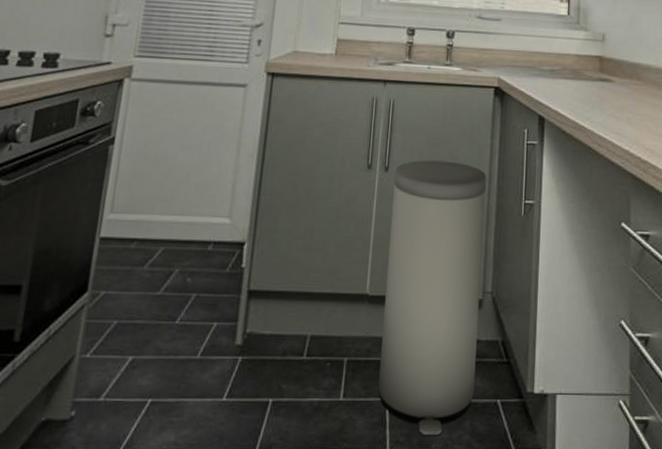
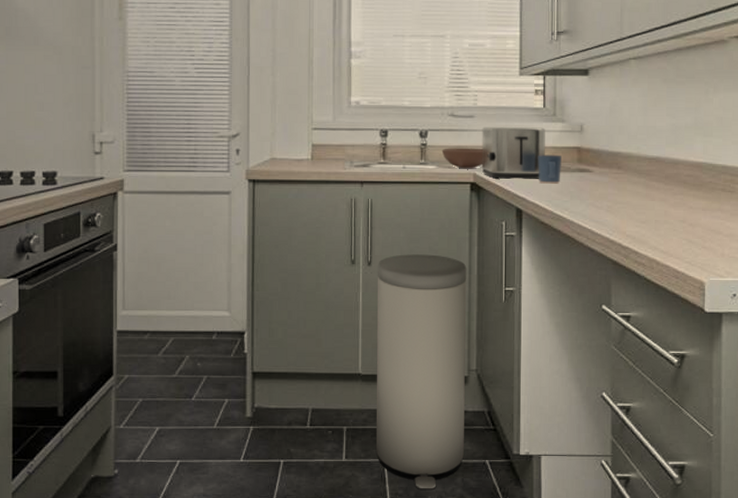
bowl: none [467,50,508,73] -> present [441,148,483,169]
toaster: none [506,31,569,87] -> present [481,127,545,179]
mug: none [561,62,584,93] -> present [538,154,561,184]

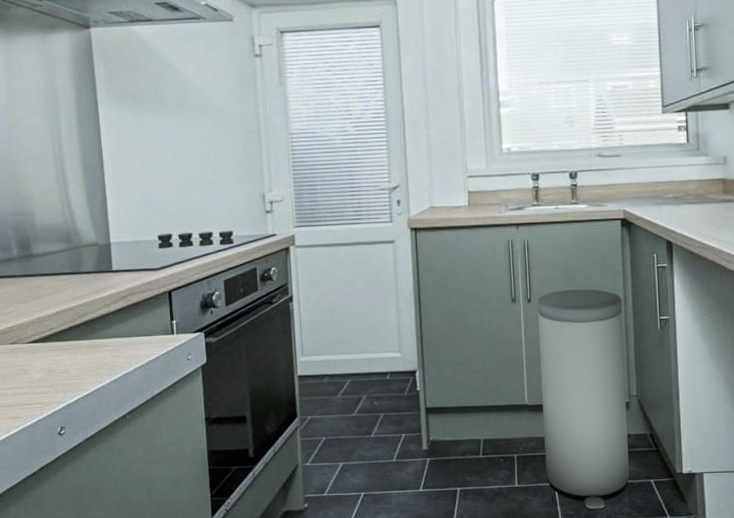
bowl: present [441,148,483,169] -> none [591,185,631,206]
toaster: present [481,127,545,179] -> none [629,162,691,214]
mug: present [538,154,561,184] -> none [684,187,708,216]

